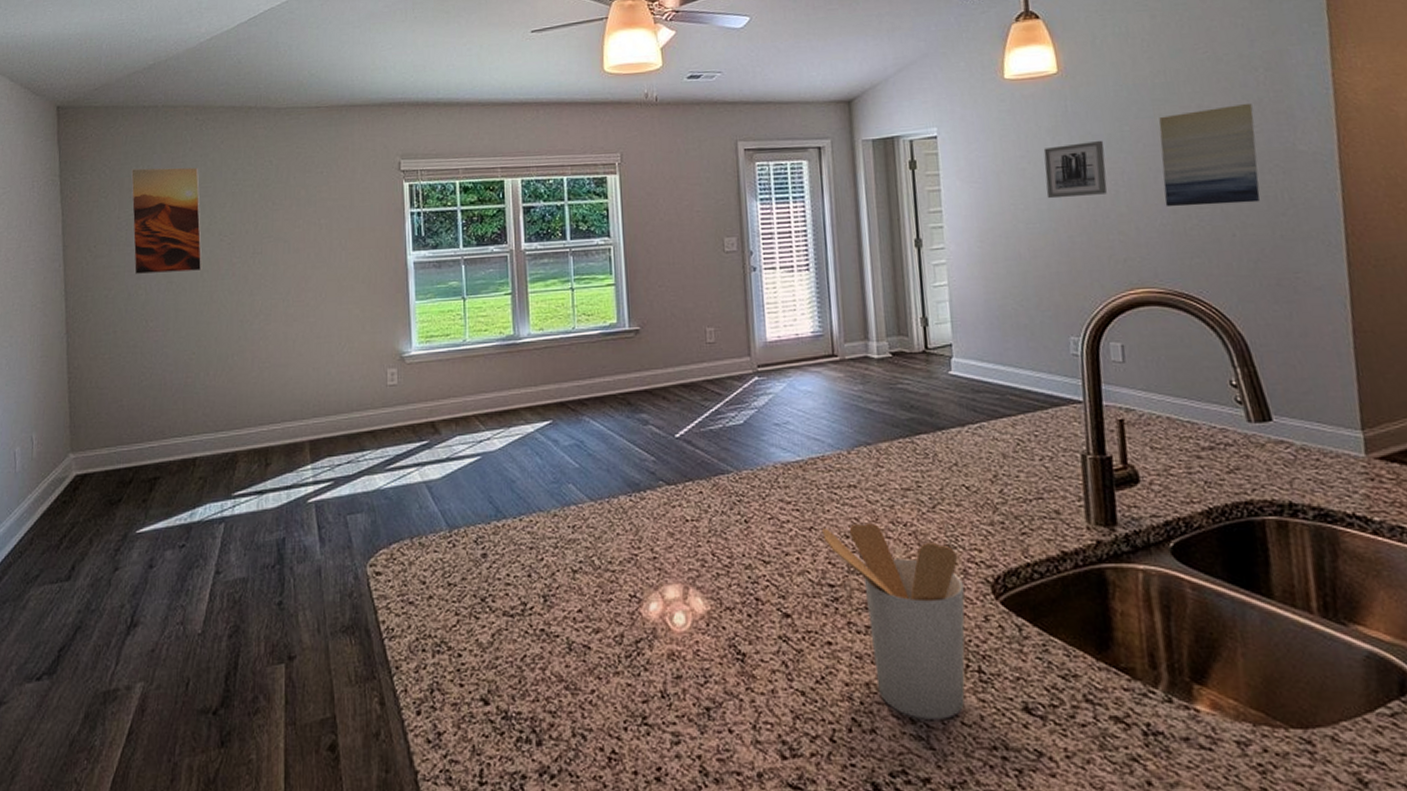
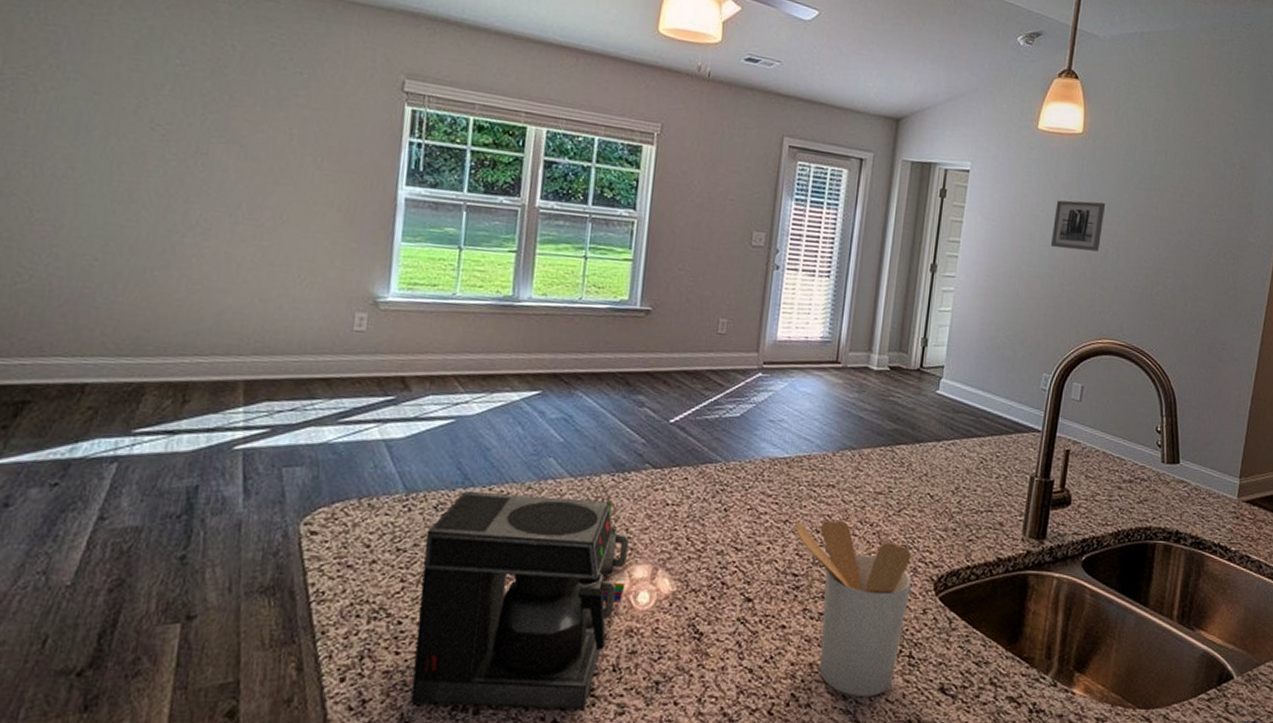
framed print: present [130,167,203,275] -> none [18,13,130,162]
coffee maker: none [471,515,660,740] -> present [410,492,629,711]
wall art: present [1159,104,1260,207] -> none [1141,191,1224,280]

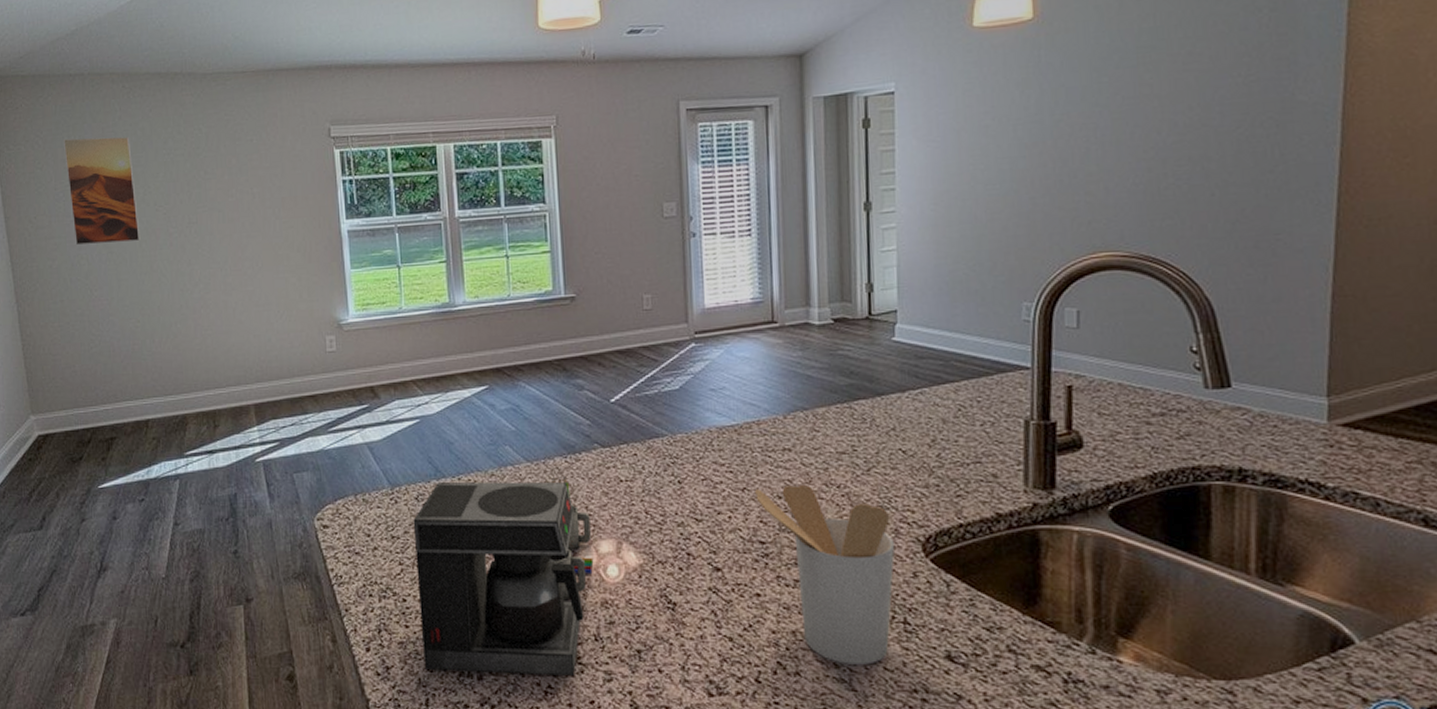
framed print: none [18,13,130,162] -> present [62,136,140,246]
wall art: present [1050,200,1106,252] -> none [1010,94,1078,158]

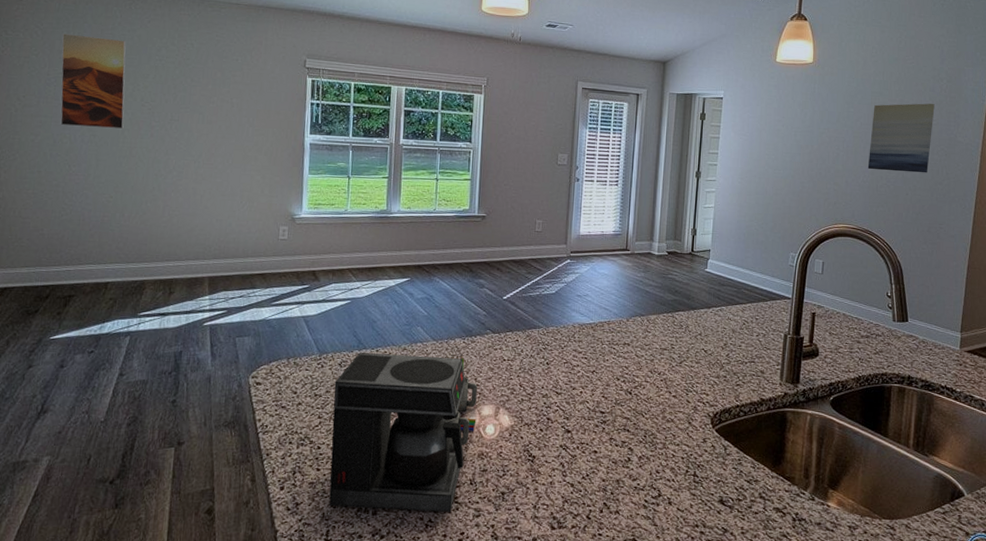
utensil holder: present [754,484,895,665] -> none [600,370,693,506]
wall art: none [1139,49,1251,165] -> present [867,103,935,173]

